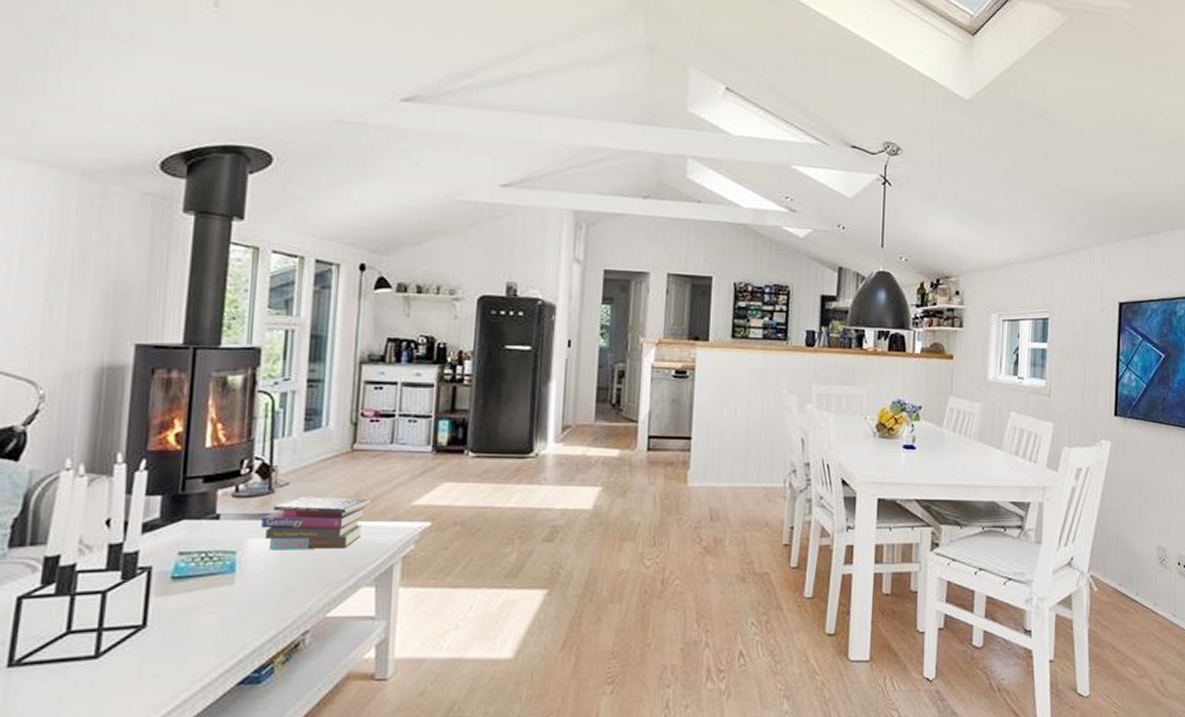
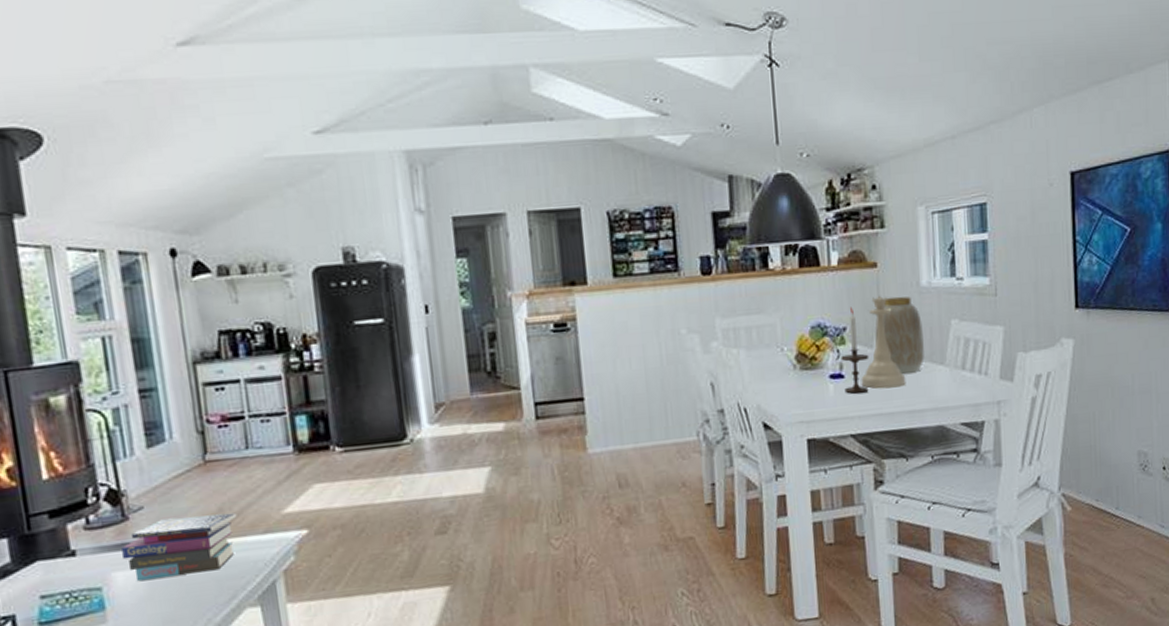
candlestick: none [914,389,939,464] -> present [841,307,869,394]
chess piece: none [929,383,968,463] -> present [861,295,906,389]
vase: none [944,385,987,452] -> present [874,296,925,374]

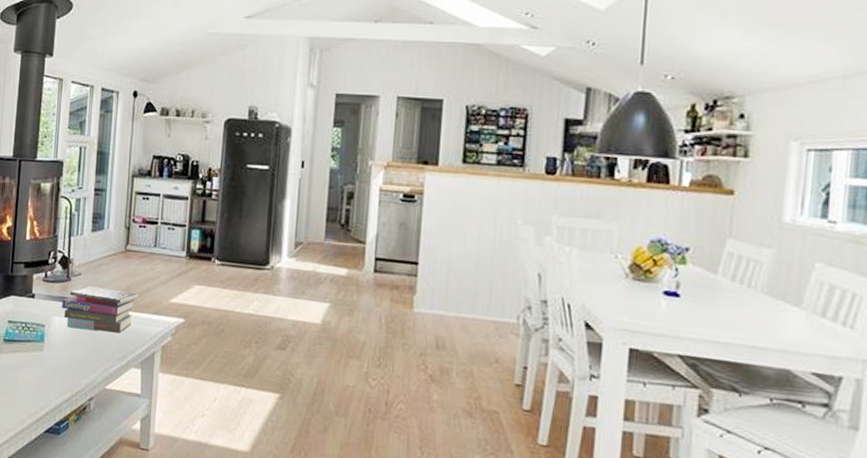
candlestick: present [841,307,869,394] -> none [678,229,711,316]
chess piece: present [861,295,906,389] -> none [698,223,751,320]
vase: present [874,296,925,374] -> none [719,226,780,308]

